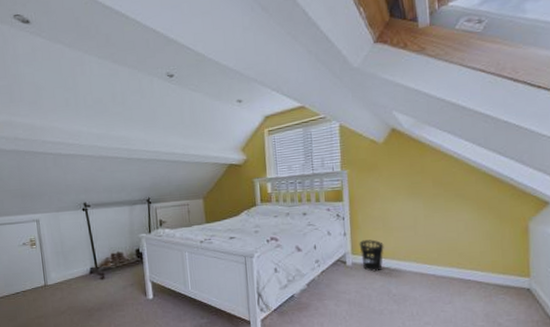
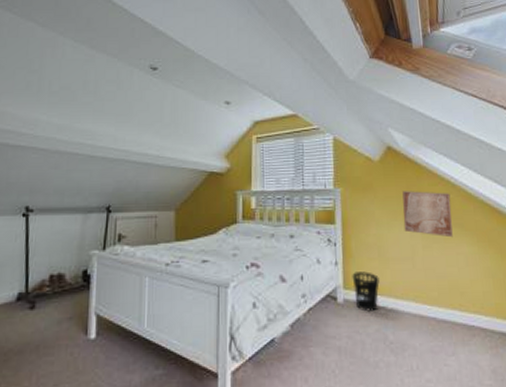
wall art: none [406,167,454,207] -> present [402,191,453,238]

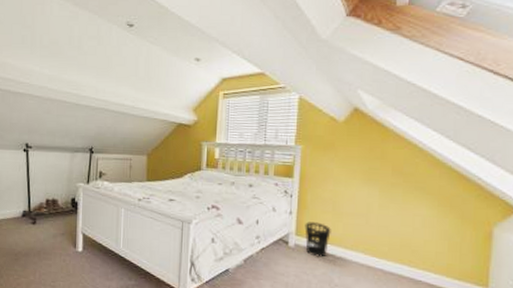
wall art: present [402,191,453,238] -> none [361,152,416,200]

